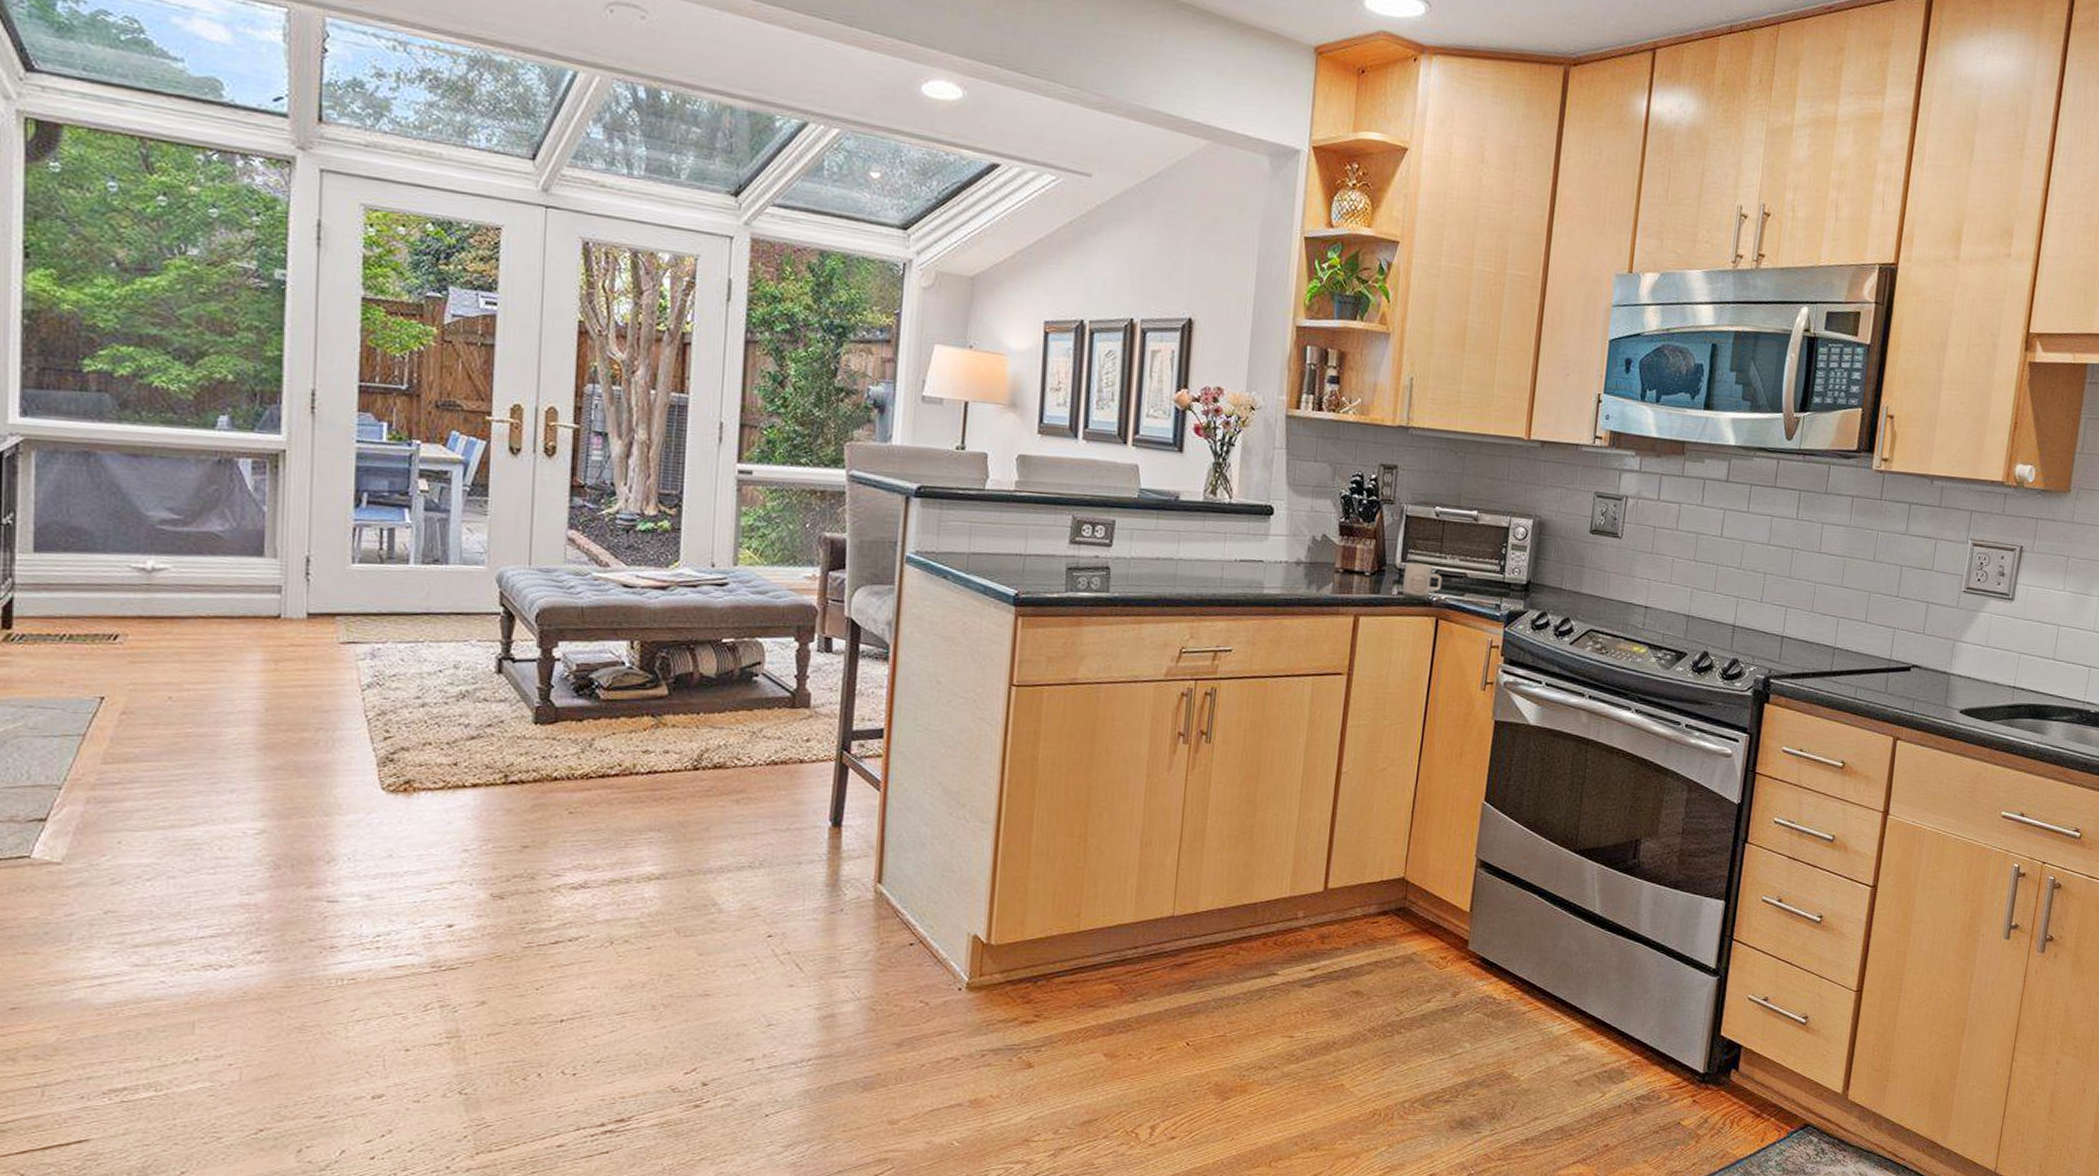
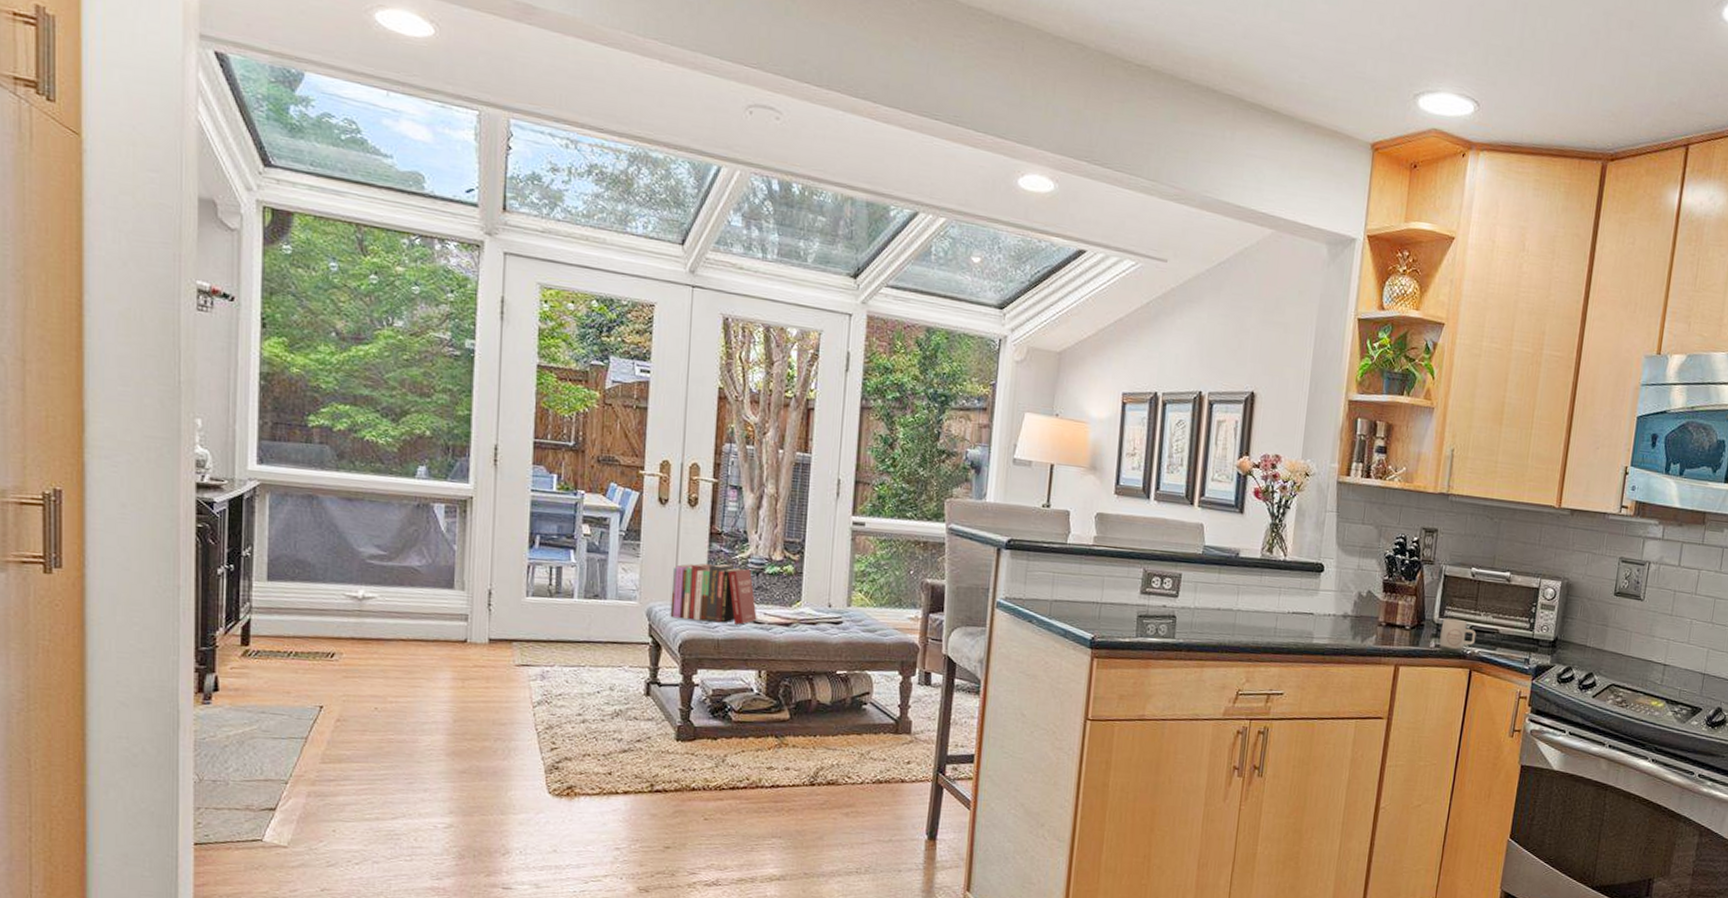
books: none [525,520,628,590] -> present [670,563,757,625]

